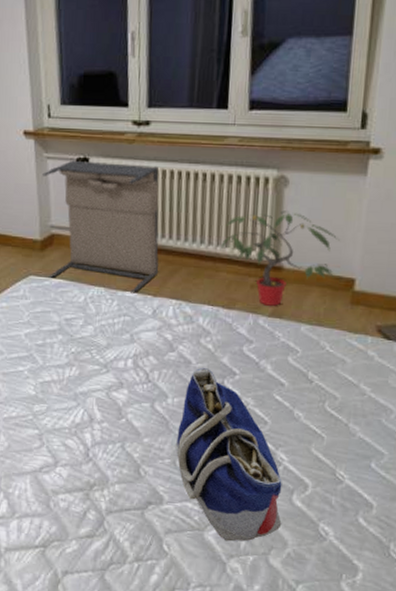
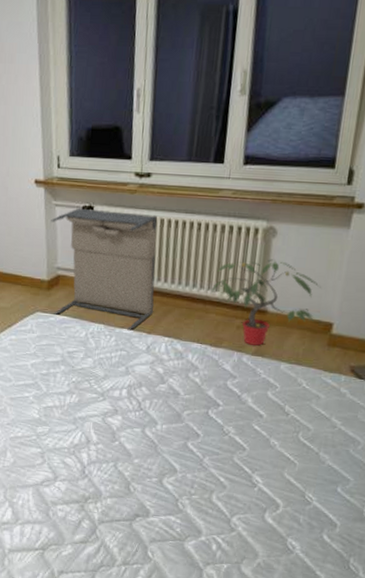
tote bag: present [175,367,282,542] -> none [162,398,257,552]

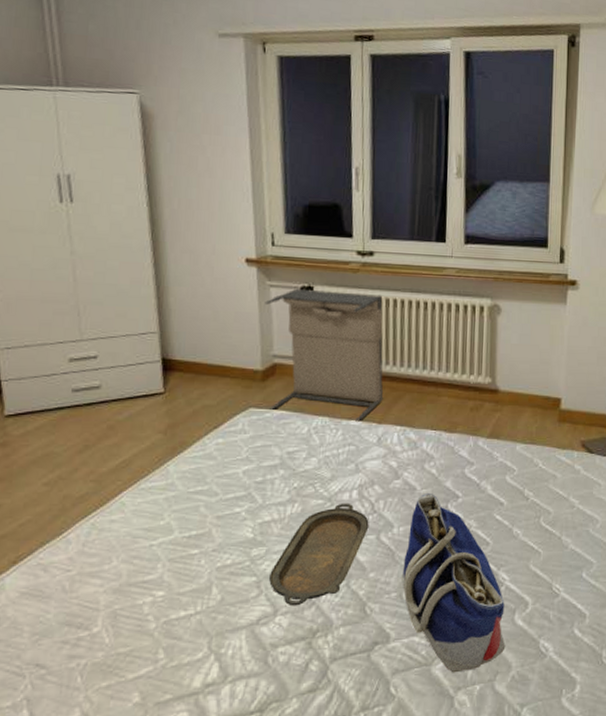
serving tray: none [51,398,136,476] -> present [269,503,369,607]
tote bag: none [162,398,257,552] -> present [401,492,506,673]
potted plant: present [210,259,321,346] -> none [441,336,547,427]

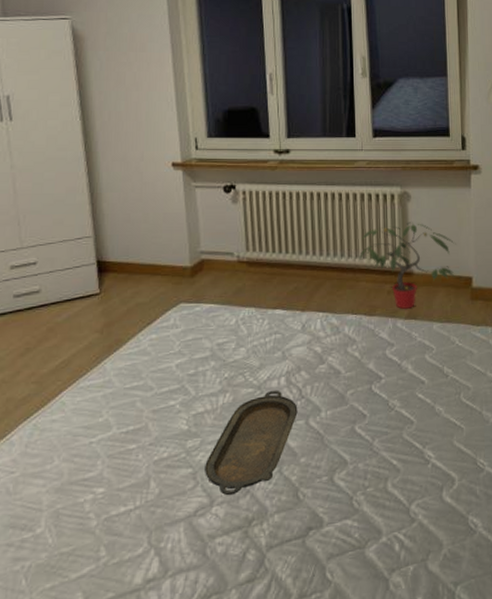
laundry hamper: present [265,288,383,423] -> none [191,188,305,312]
tote bag: present [401,492,506,673] -> none [331,375,436,555]
potted plant: none [441,336,547,427] -> present [358,222,456,309]

